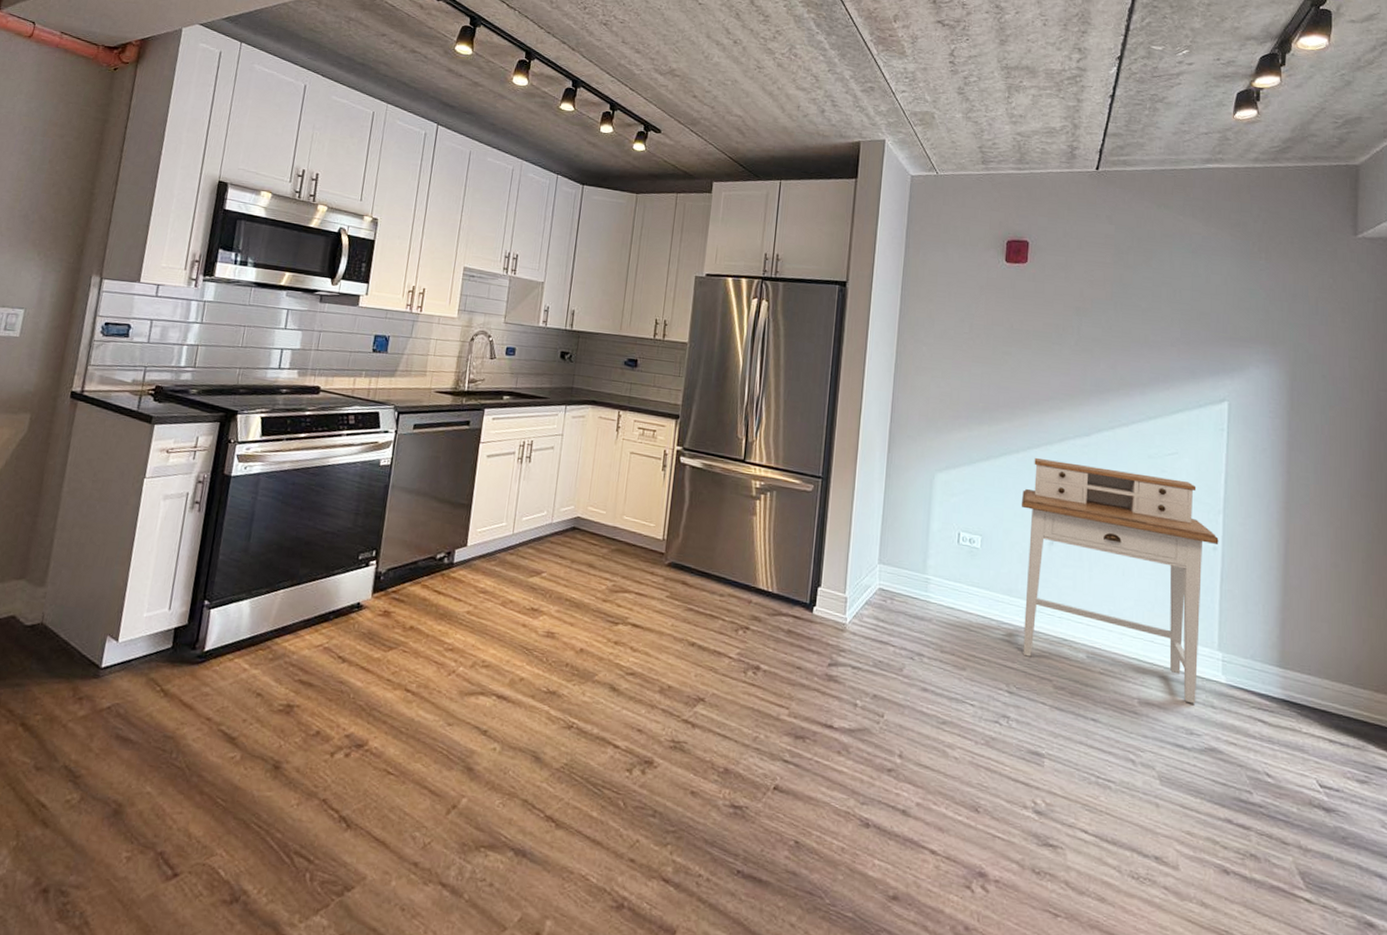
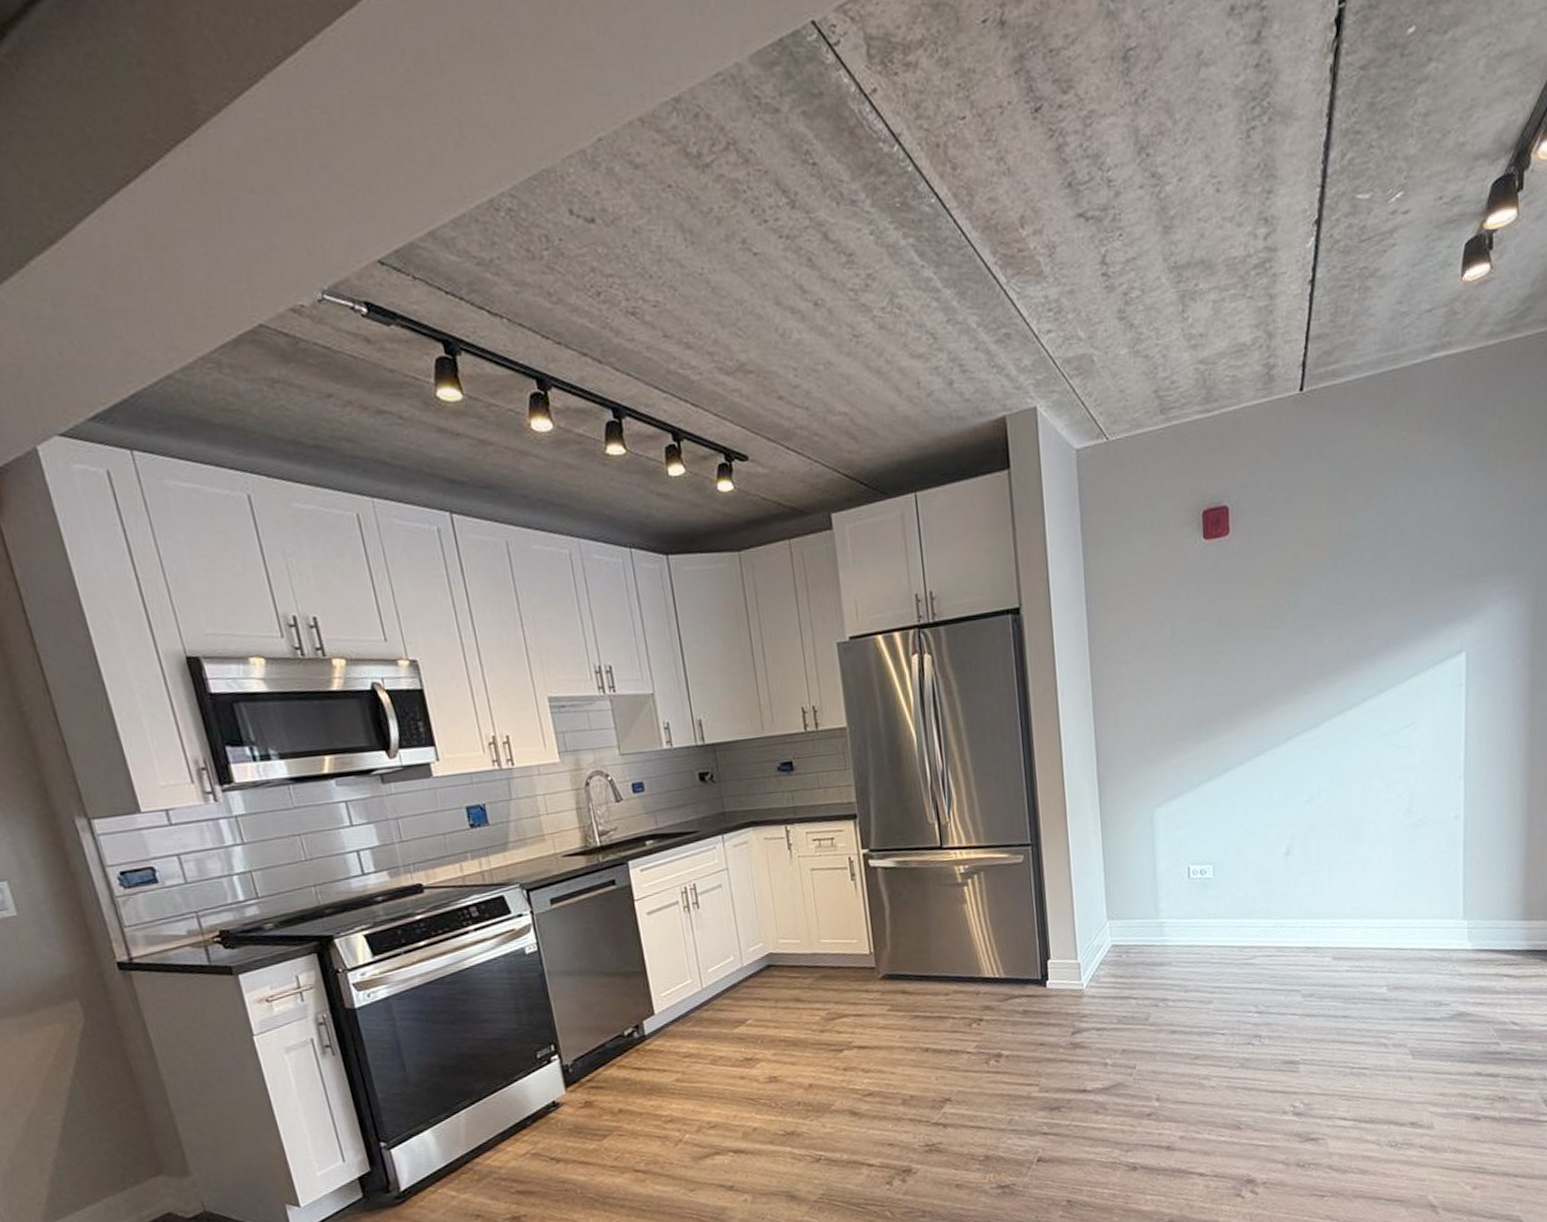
desk: present [1021,458,1219,704] -> none [1250,752,1461,977]

